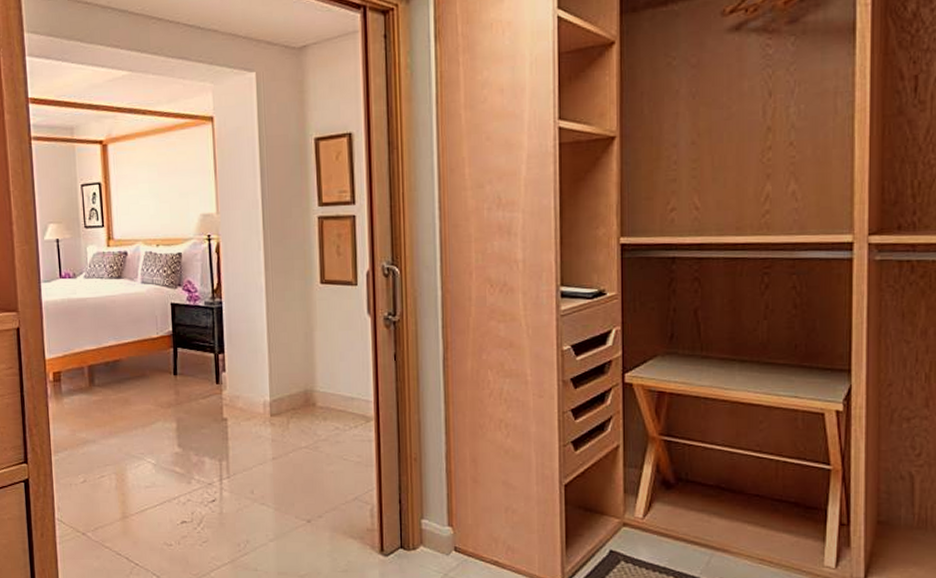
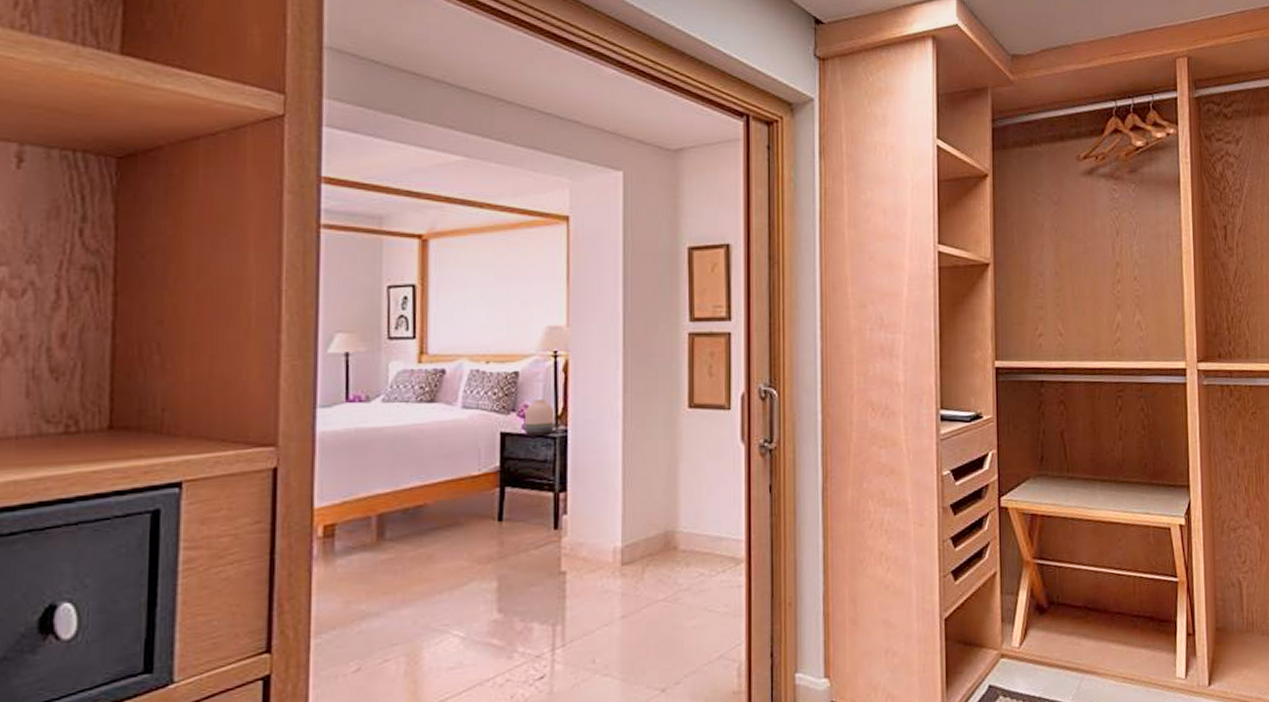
vase: none [189,276,212,308] -> present [525,399,555,438]

